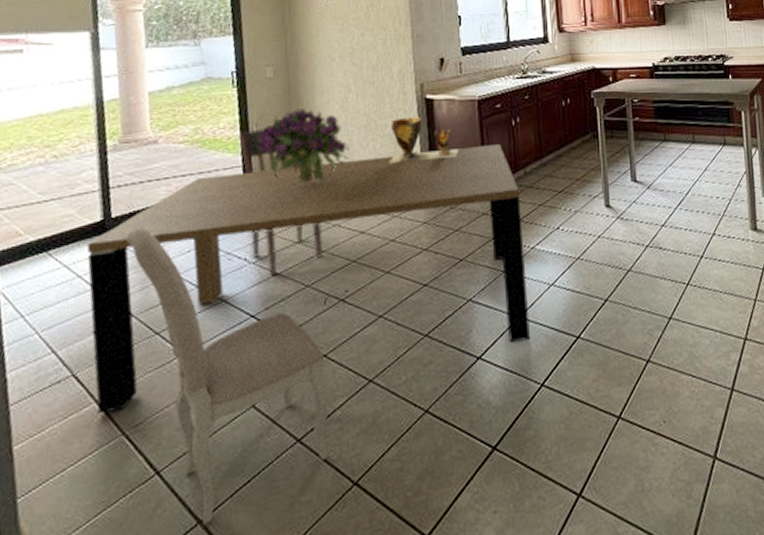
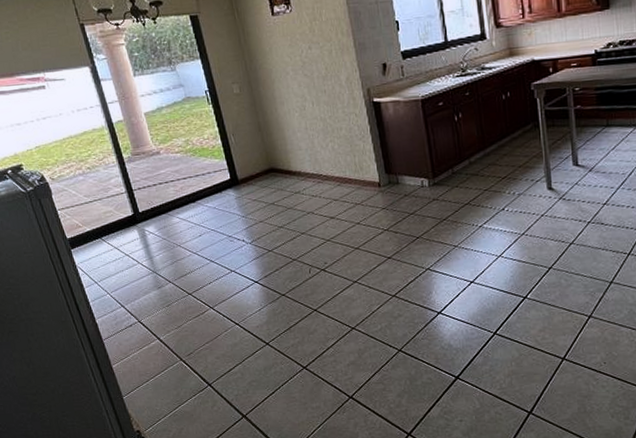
dining table: present [86,143,531,414] -> none [126,138,483,347]
dining chair: present [126,228,330,526] -> none [153,219,329,419]
dining chair: present [239,125,324,275] -> none [221,133,303,252]
bouquet: present [258,109,349,184] -> none [236,118,313,181]
clay pot: present [389,117,459,164] -> none [344,119,407,161]

